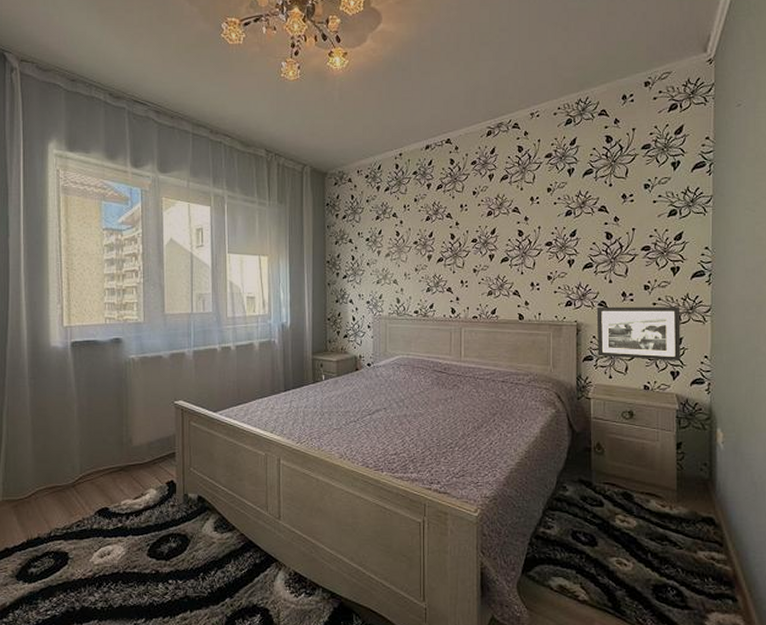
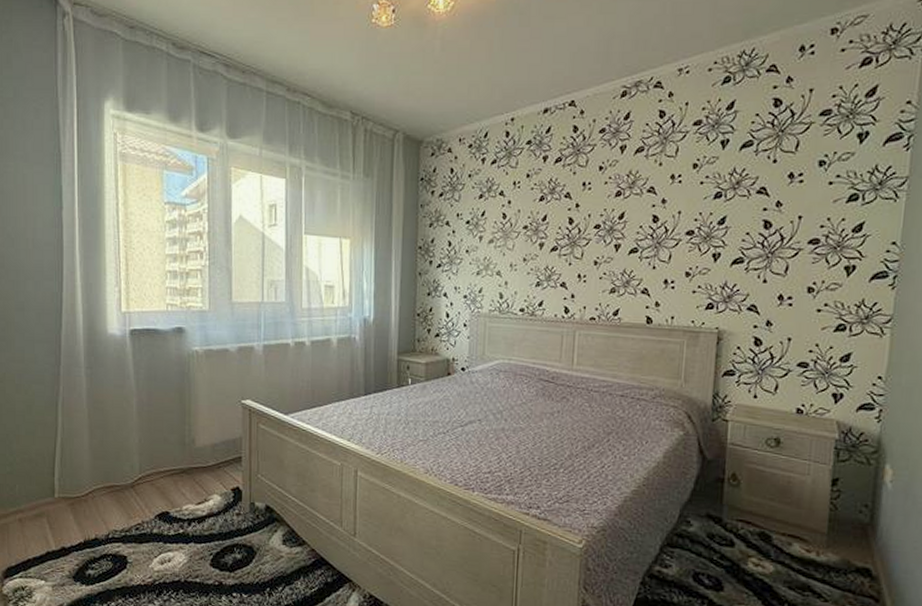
picture frame: present [596,306,681,362] -> none [741,311,852,382]

